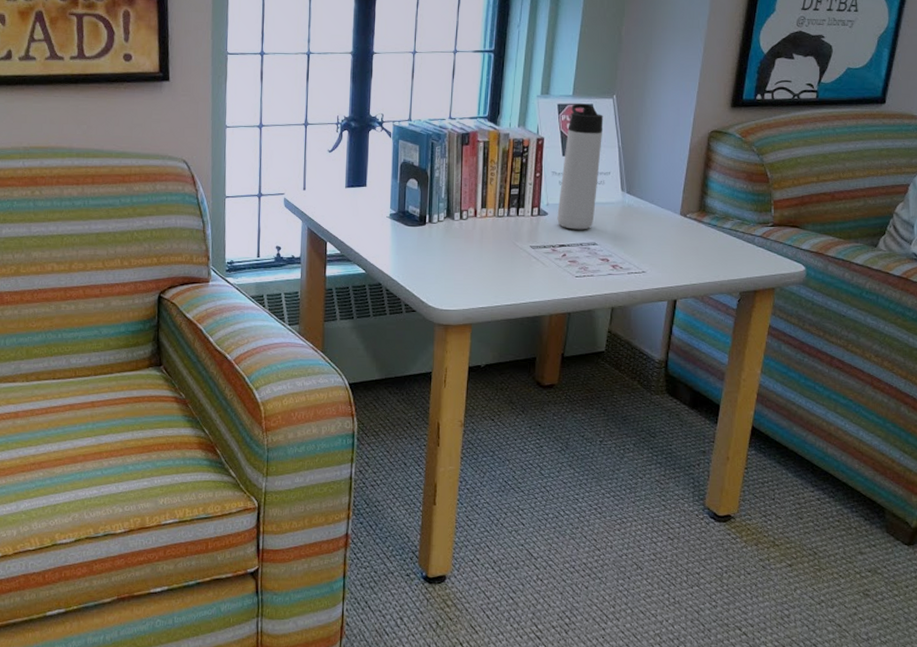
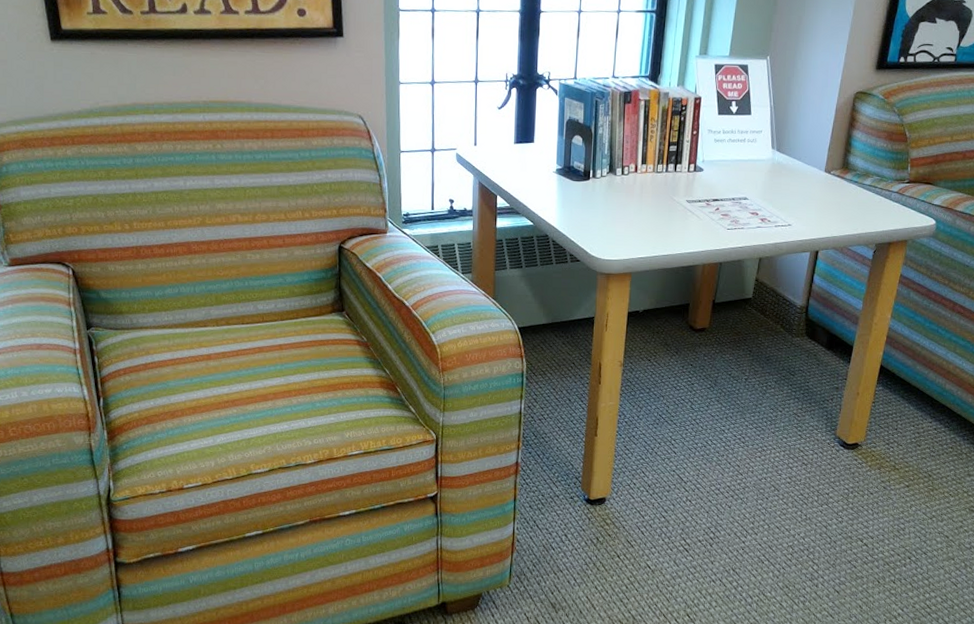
thermos bottle: present [557,103,604,230] -> none [712,63,757,185]

